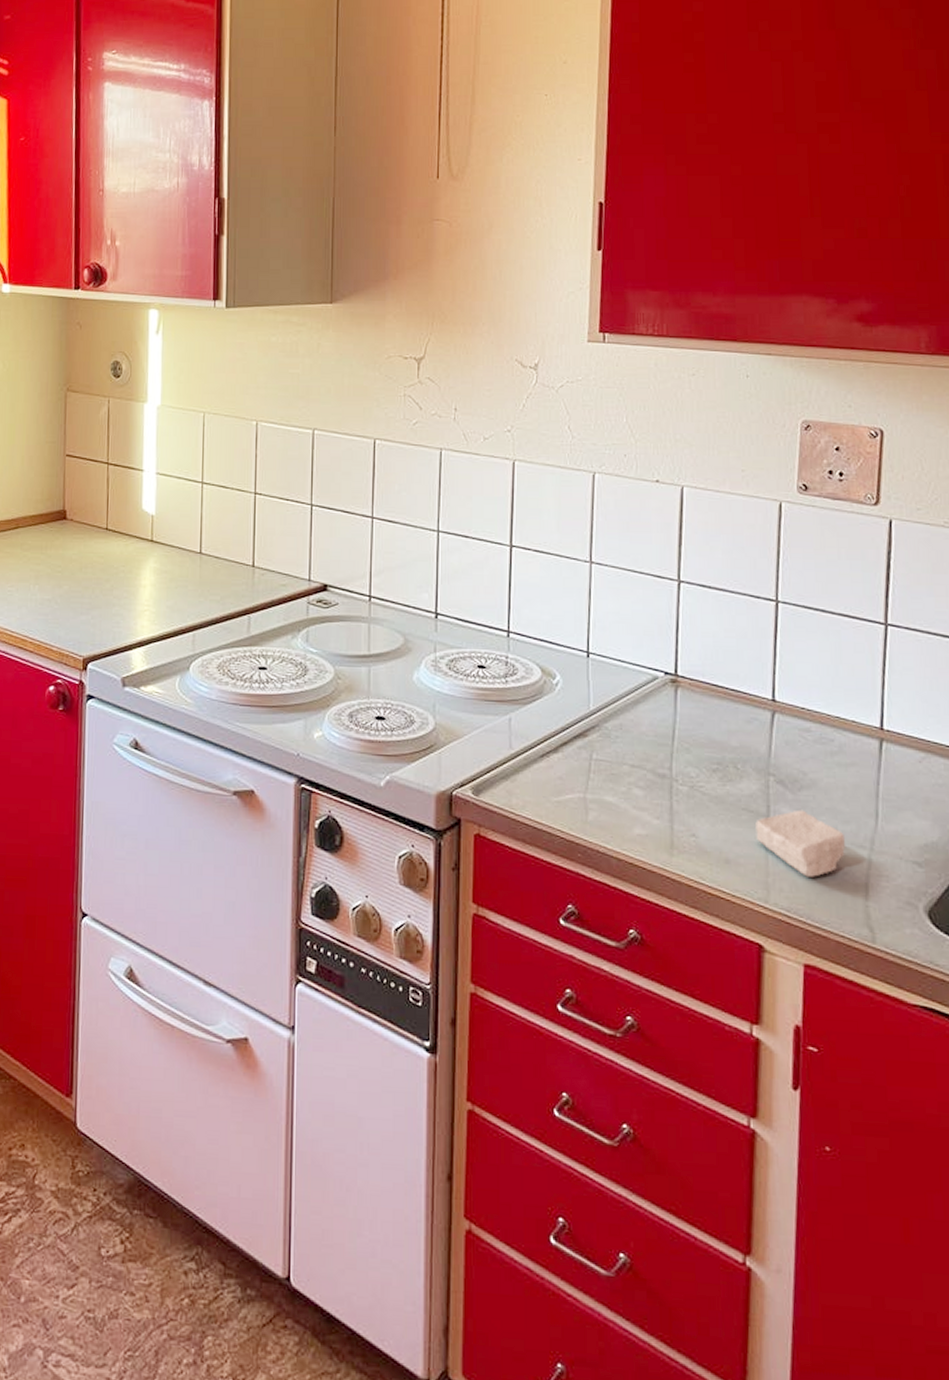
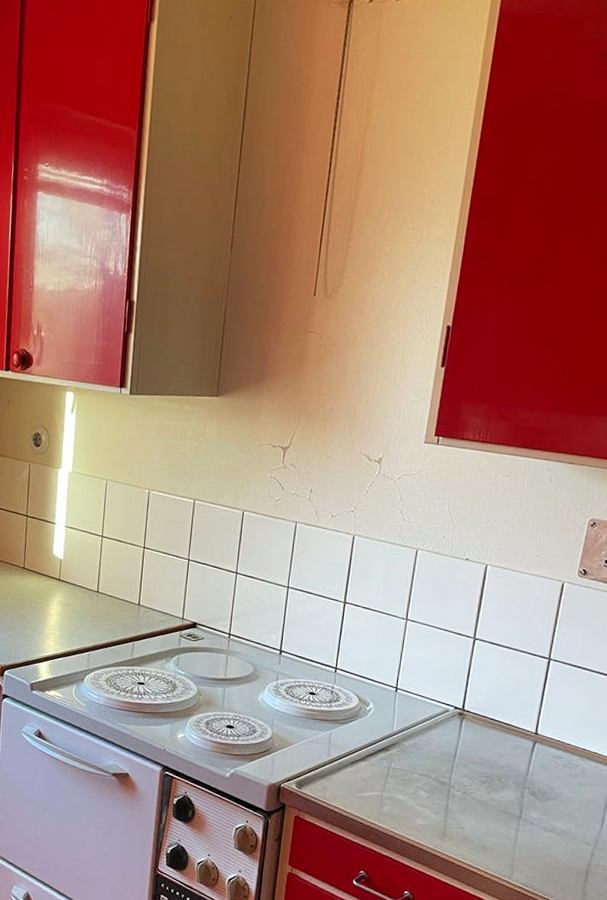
soap bar: present [755,809,845,877] -> none [509,814,576,863]

